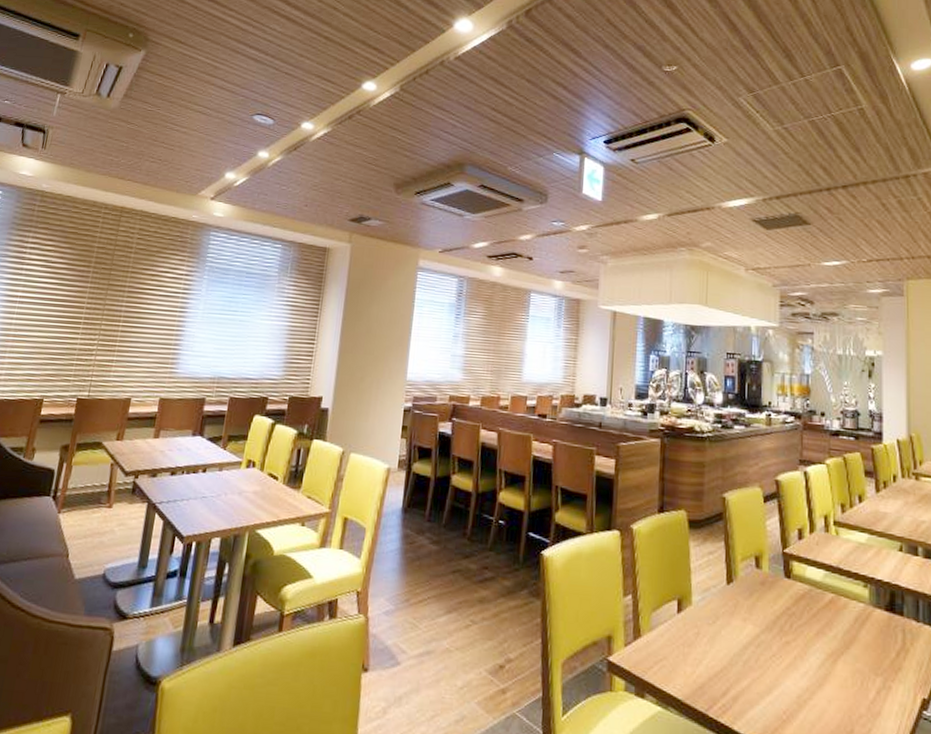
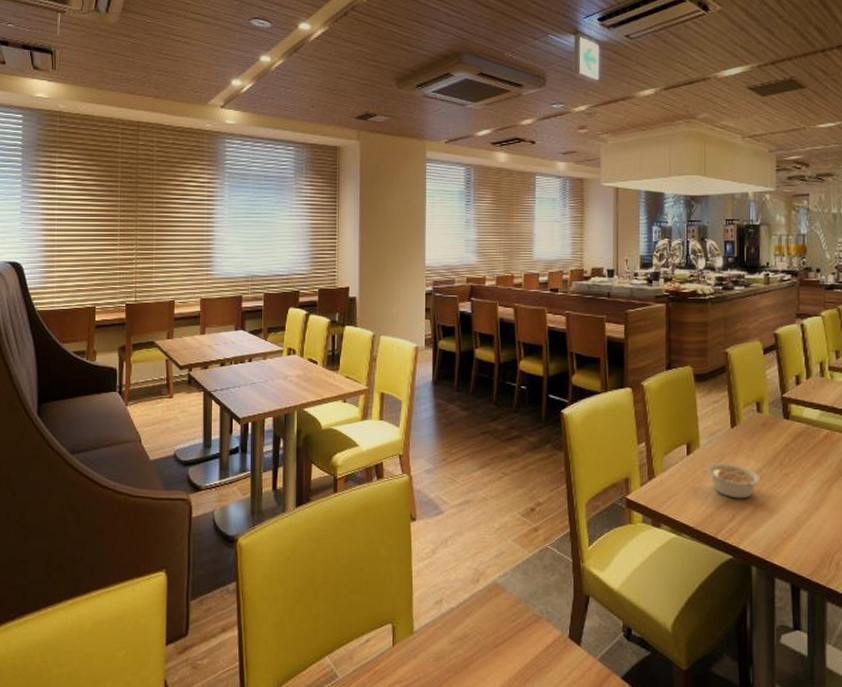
legume: none [697,624,758,670] -> present [705,463,760,499]

